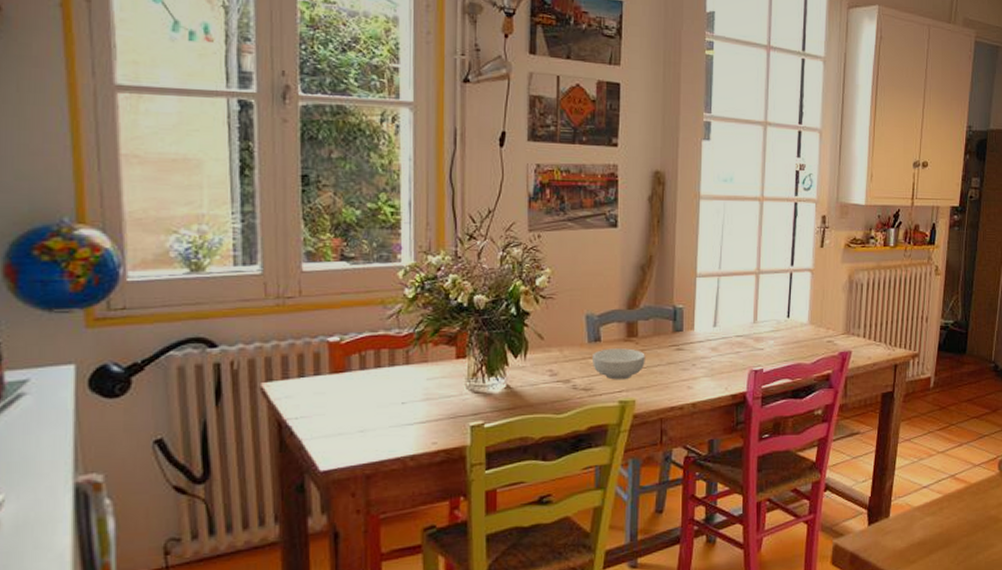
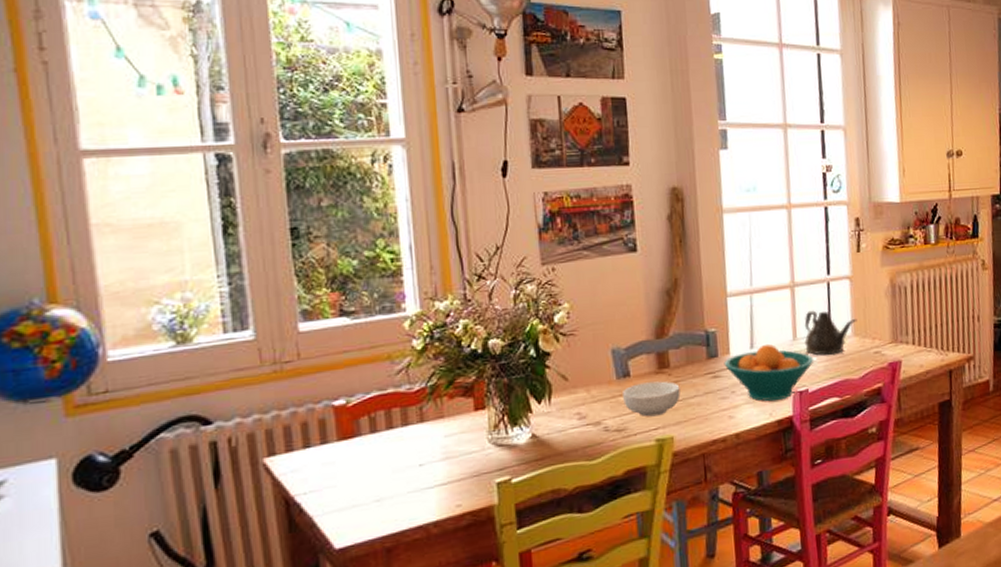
fruit bowl: none [687,323,771,377] -> present [724,343,814,402]
teapot: none [764,297,814,341] -> present [804,310,857,356]

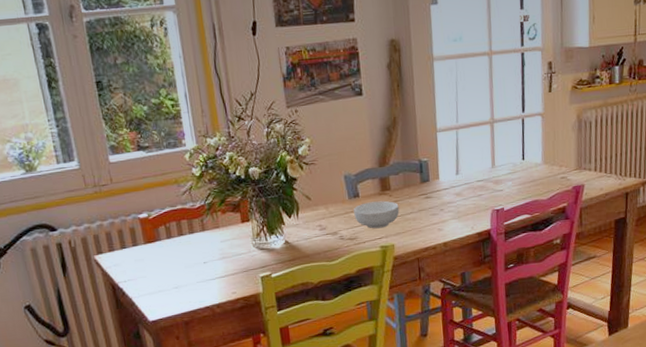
fruit bowl: present [724,343,814,402] -> none [434,170,510,218]
teapot: present [804,310,857,356] -> none [501,142,547,181]

